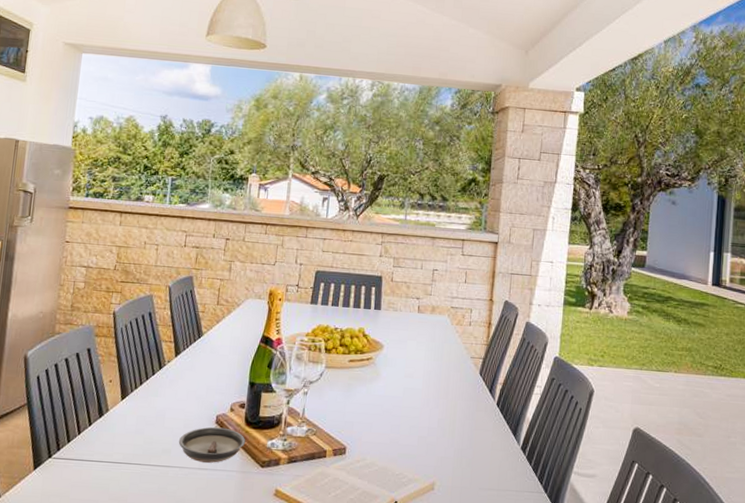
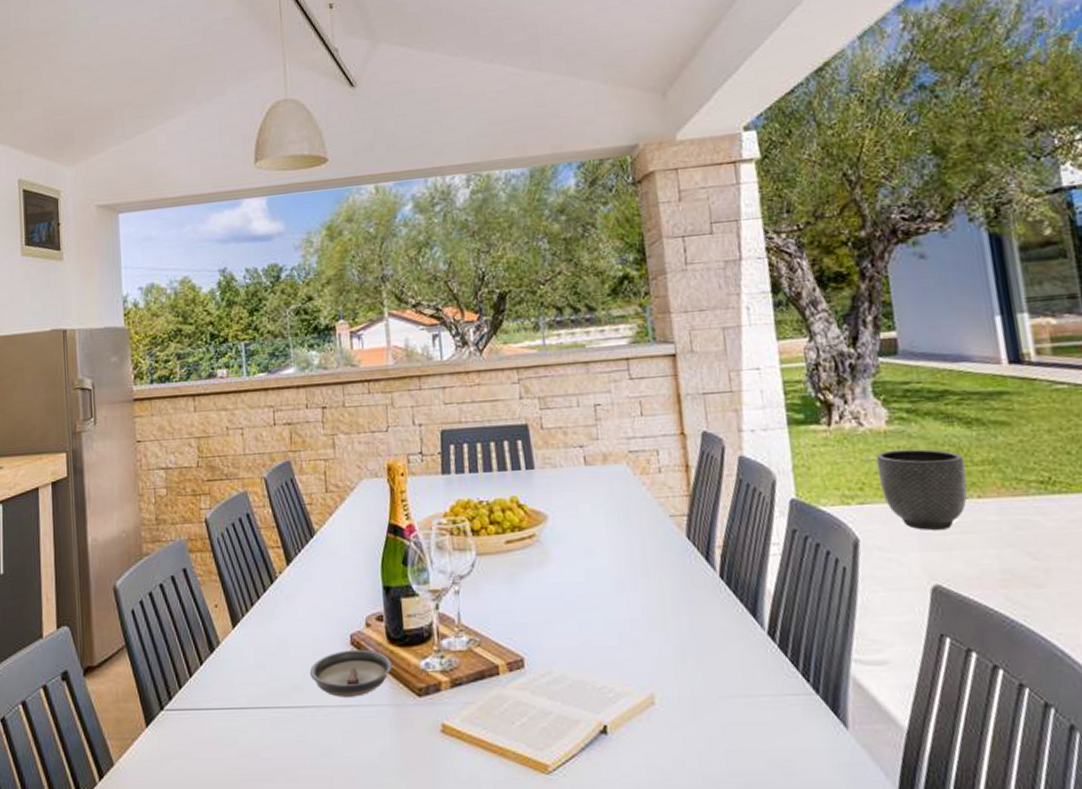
planter: none [615,332,672,391] -> present [875,449,968,530]

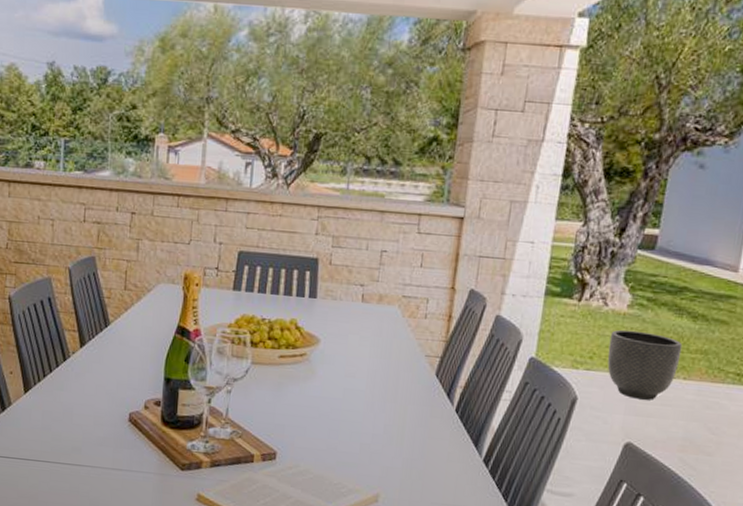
saucer: present [309,649,393,697] -> none [89,425,163,464]

